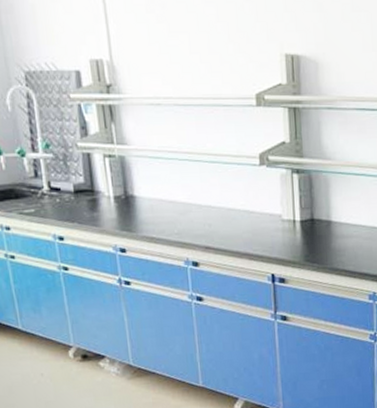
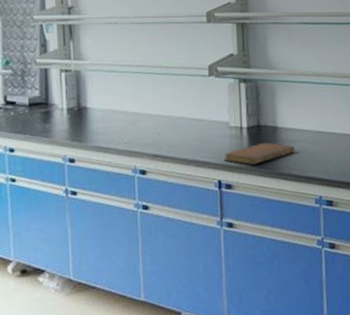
notebook: none [276,236,349,260] -> present [223,142,295,166]

